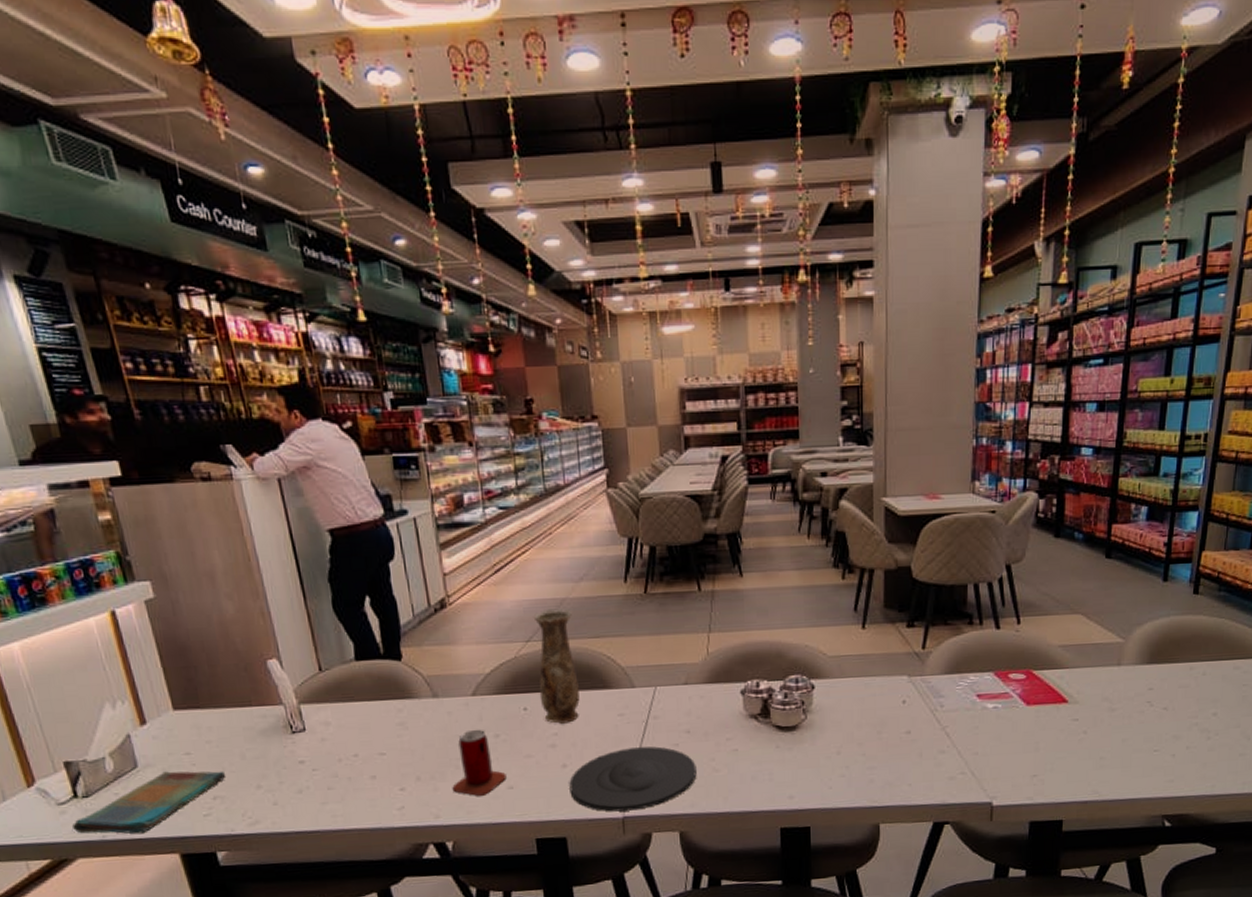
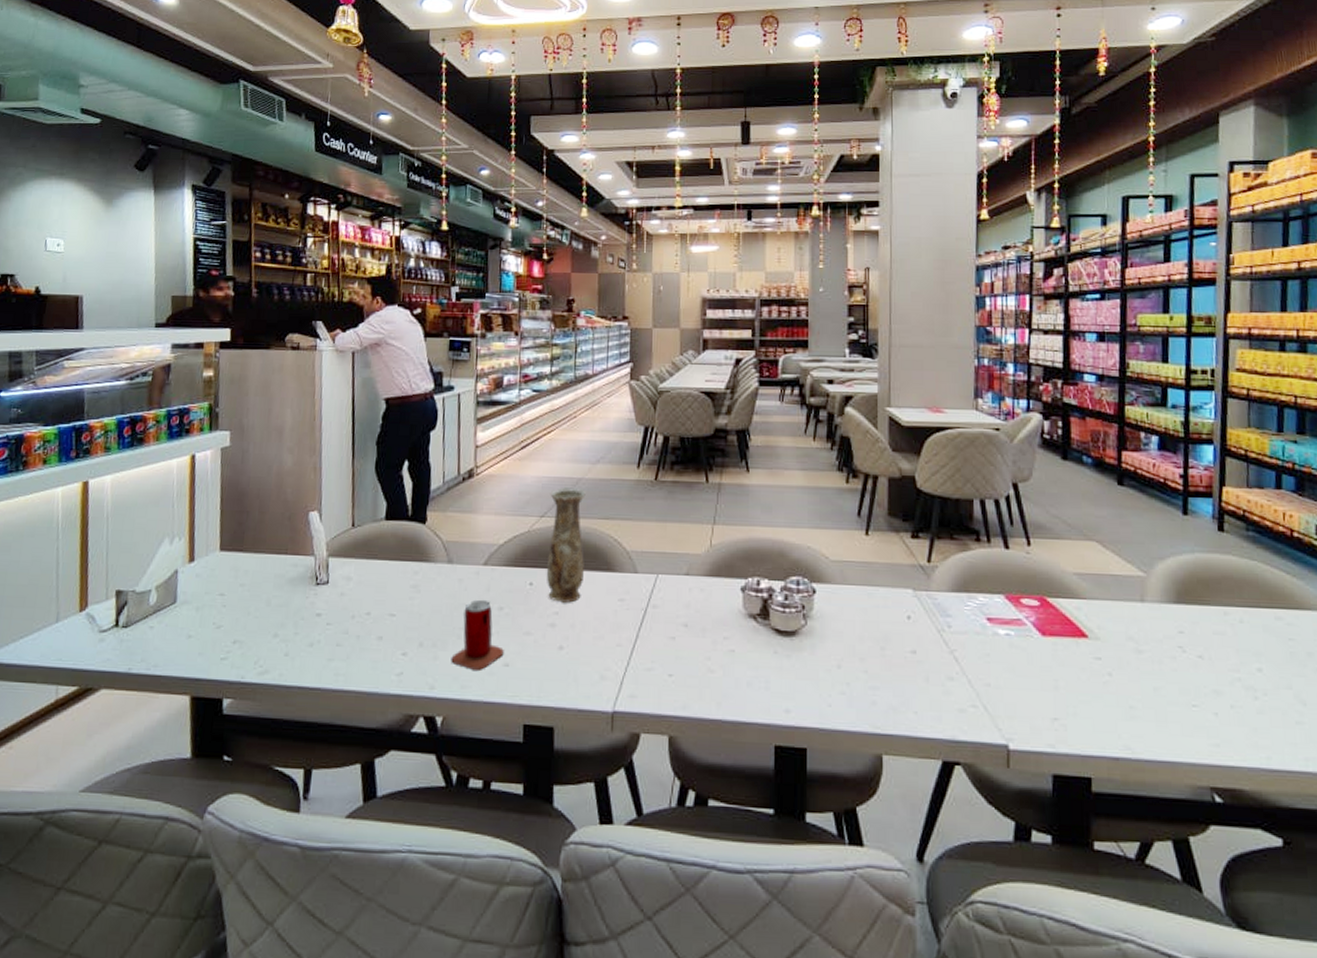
dish towel: present [72,771,227,834] -> none [105,610,250,671]
plate: present [569,746,697,812] -> none [563,636,691,706]

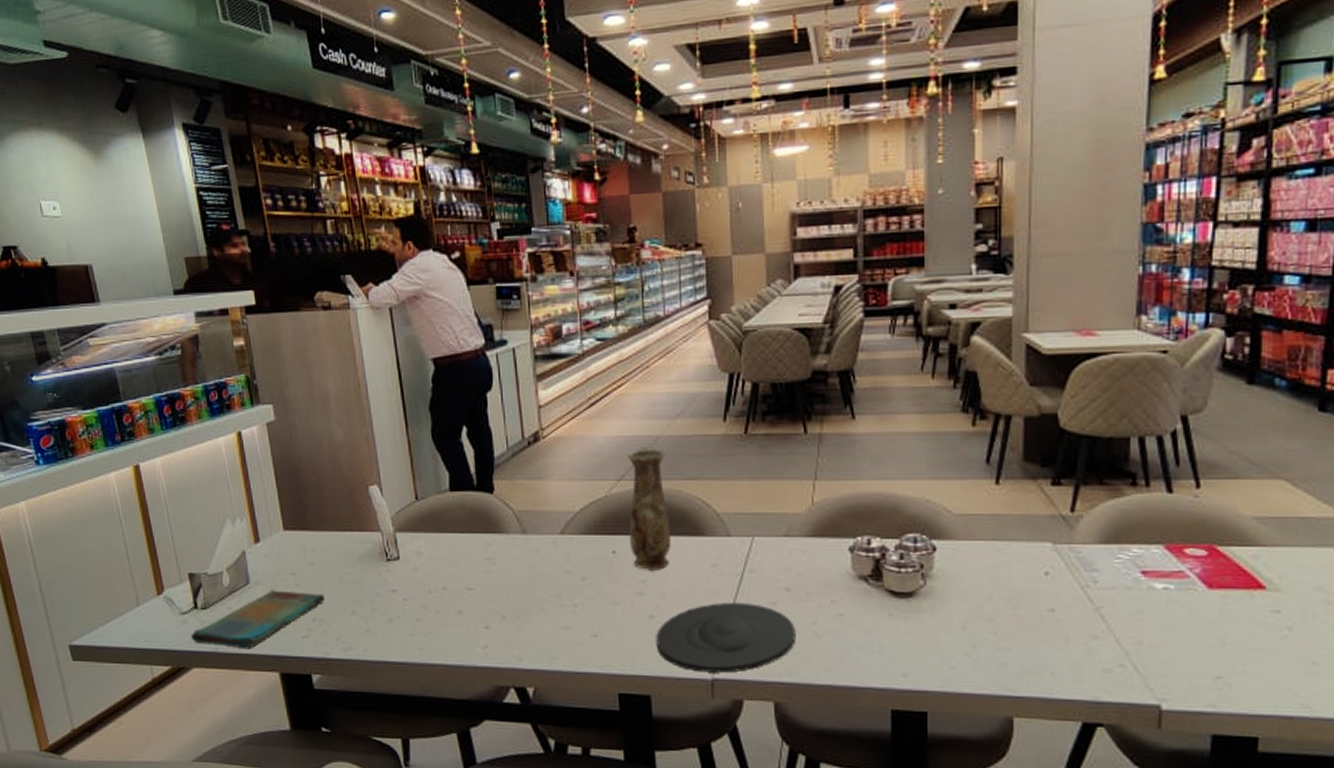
dish towel: none [105,610,250,671] -> present [191,590,326,650]
beer can: present [451,599,504,670] -> none [536,570,591,641]
plate: none [563,636,691,706] -> present [656,603,796,673]

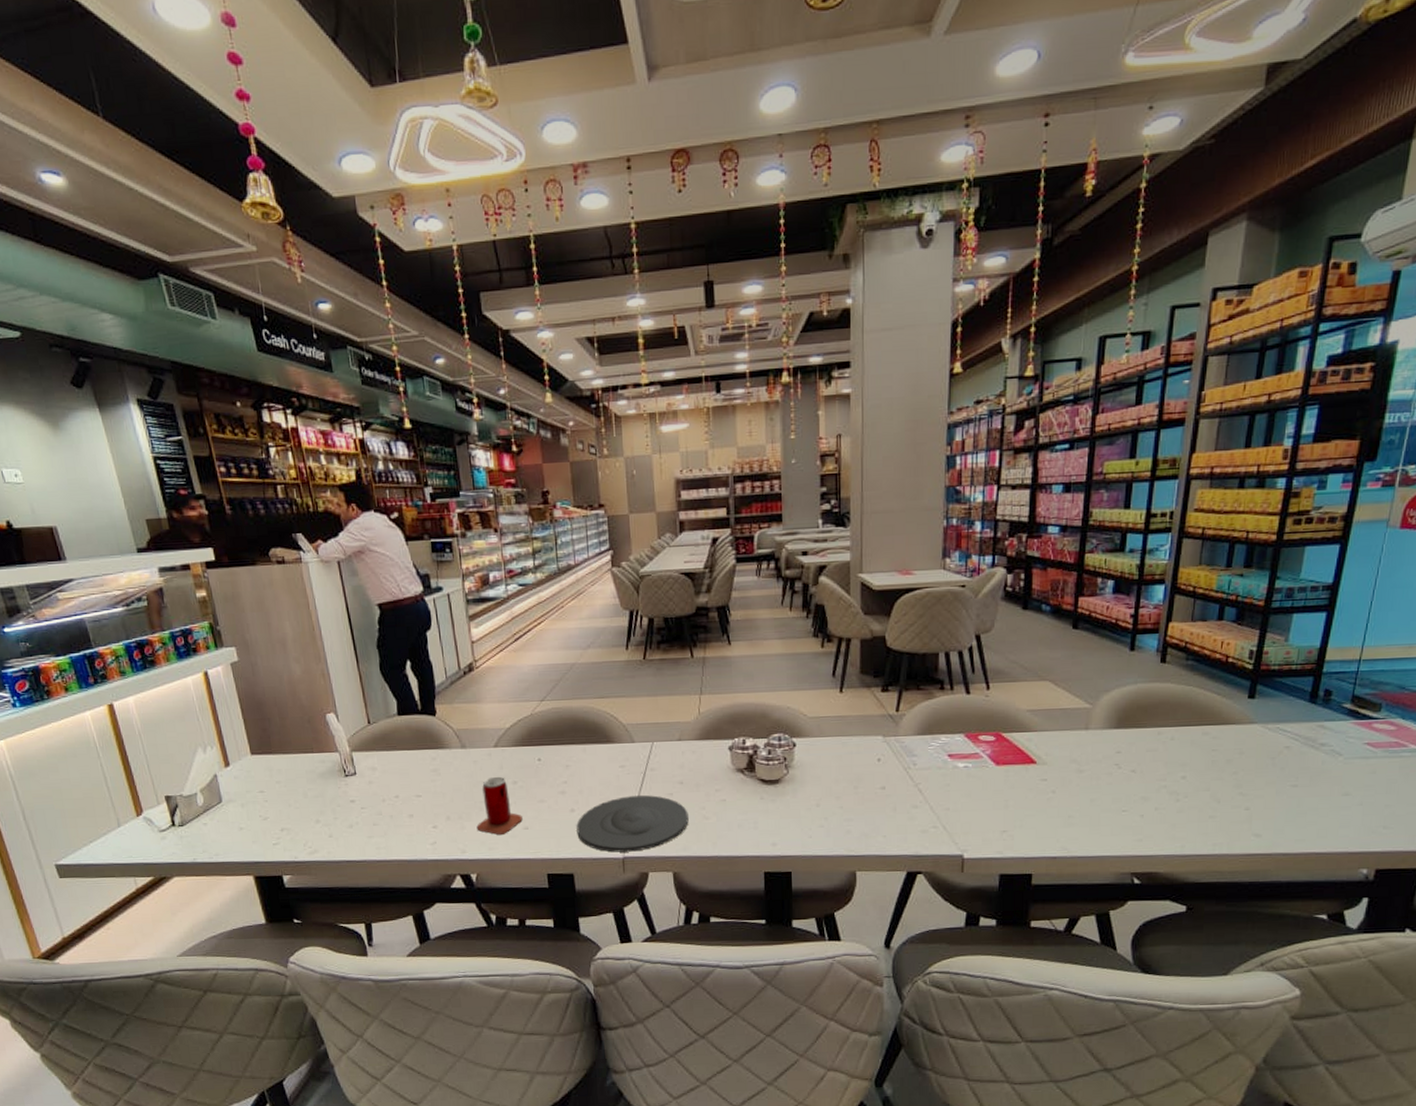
dish towel: present [191,590,326,650] -> none [170,806,292,858]
beer can: none [536,570,591,641] -> present [476,776,523,835]
vase: present [626,447,671,570] -> none [547,672,586,773]

